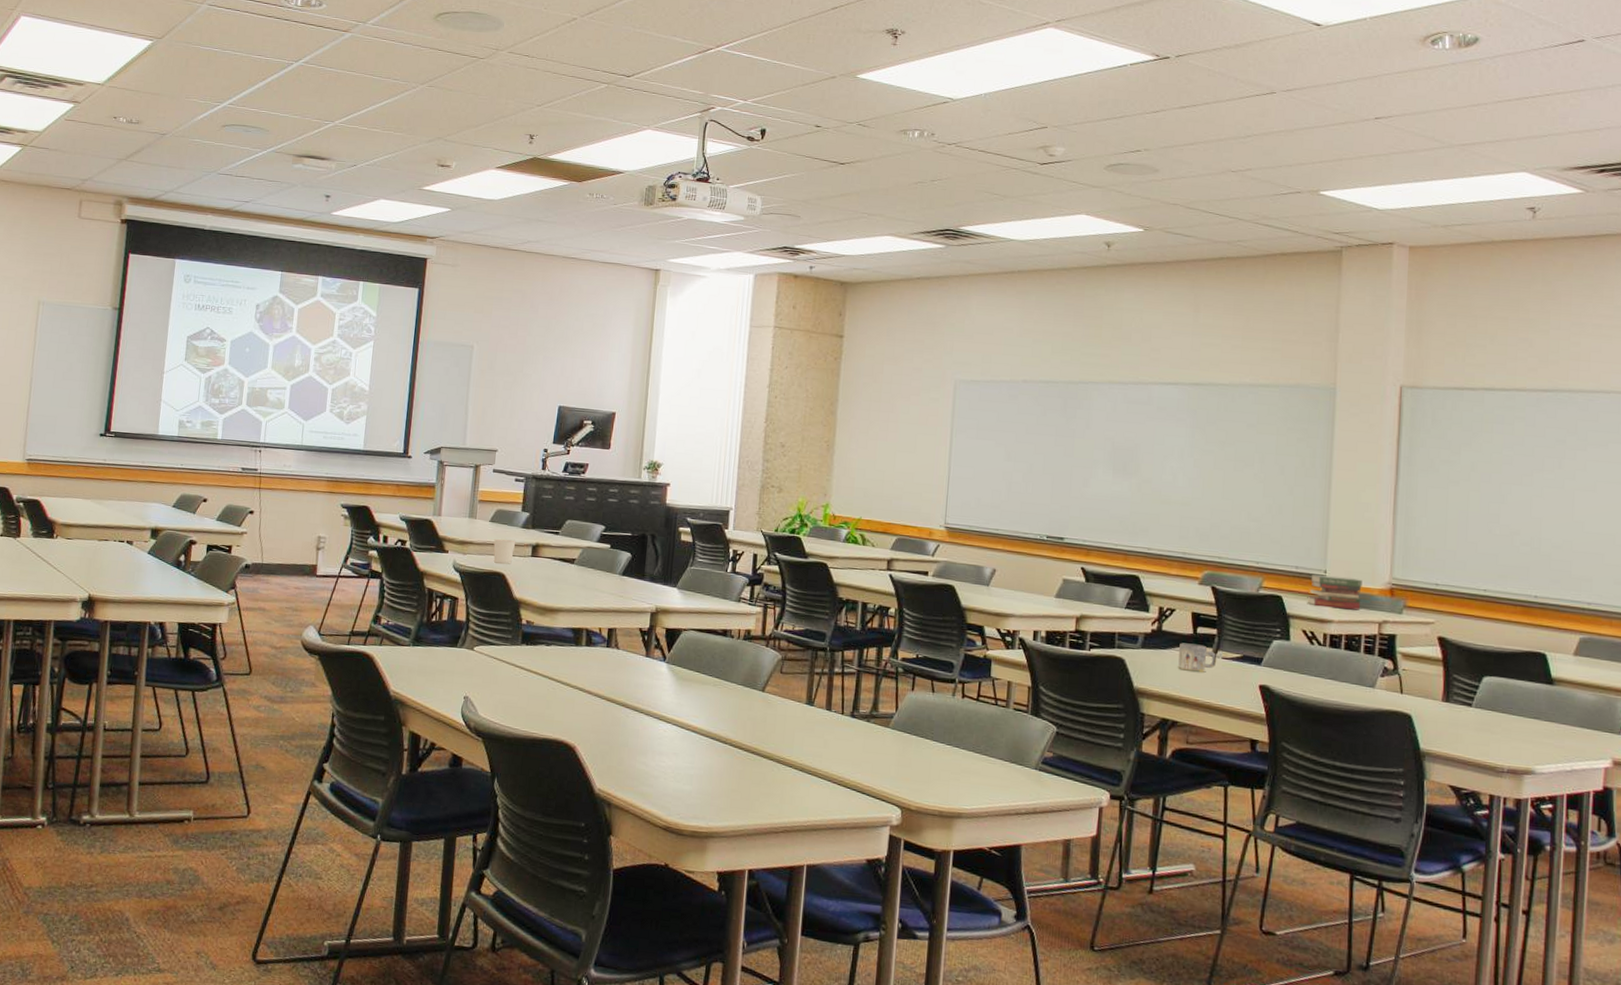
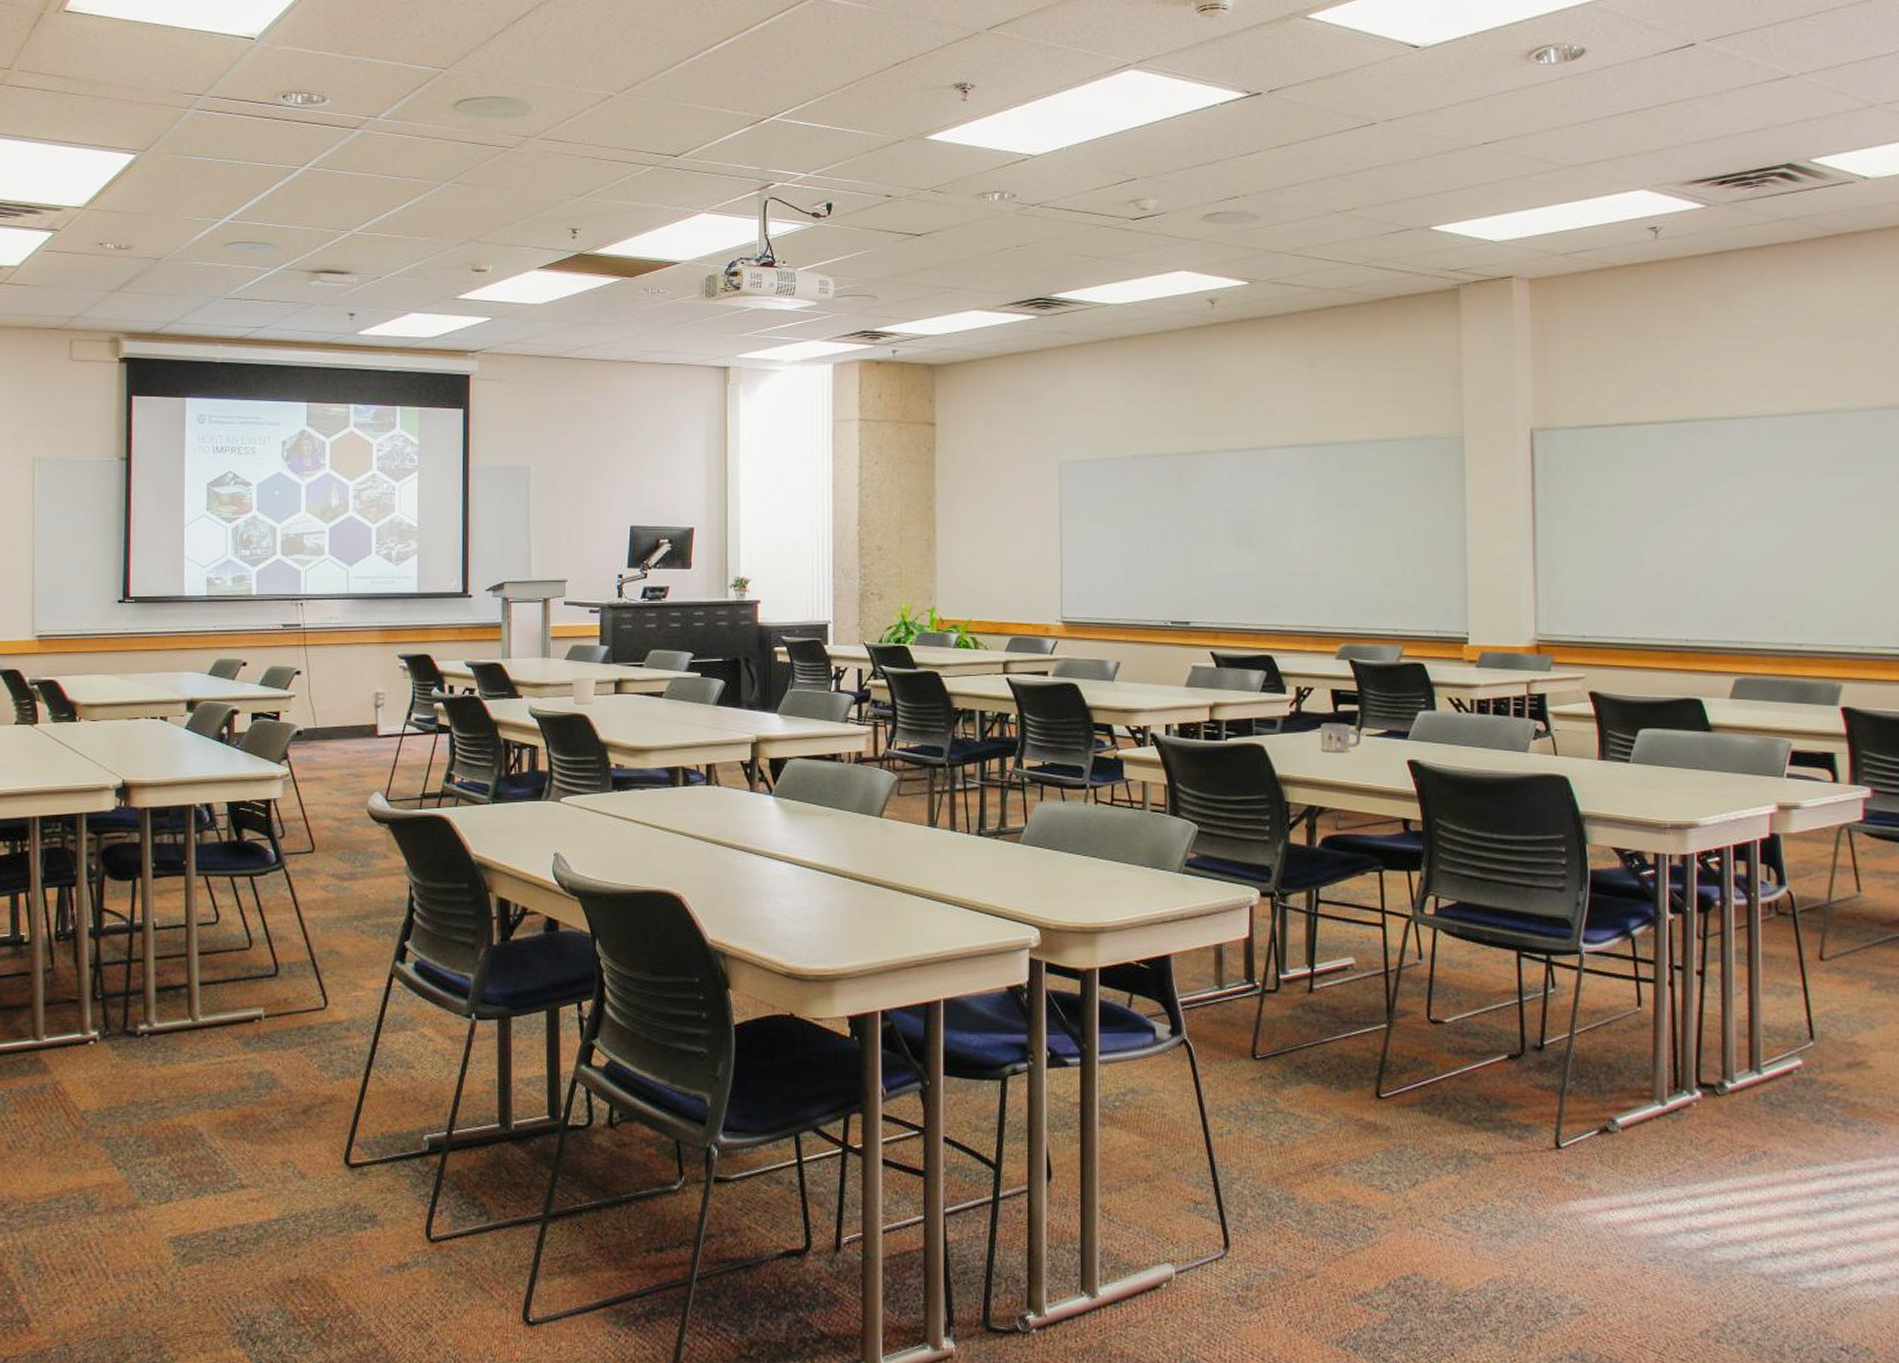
books: present [1307,574,1362,611] -> none [1450,637,1507,672]

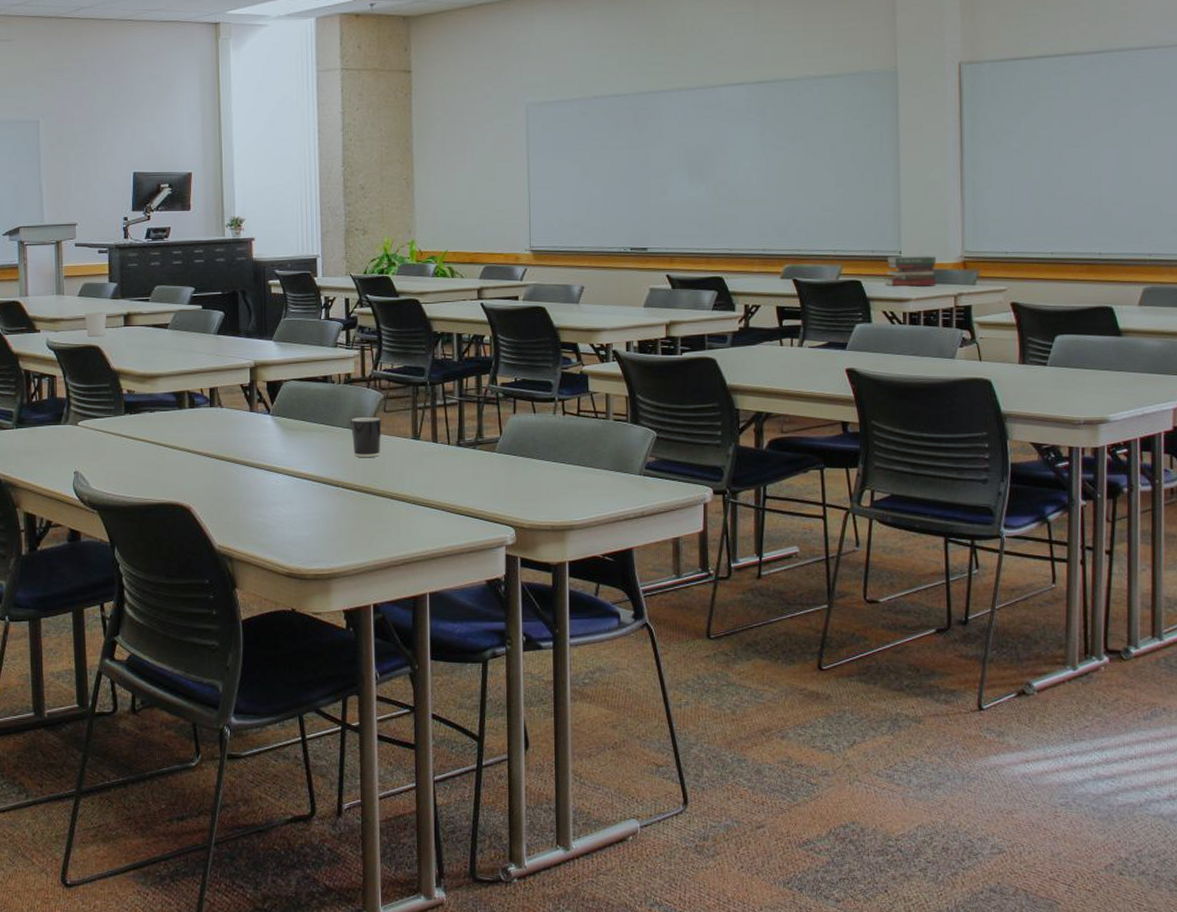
mug: none [861,800,895,845] -> present [351,416,382,457]
mug: present [1321,723,1361,754] -> none [767,336,804,364]
books: none [1450,637,1507,672] -> present [885,255,936,287]

